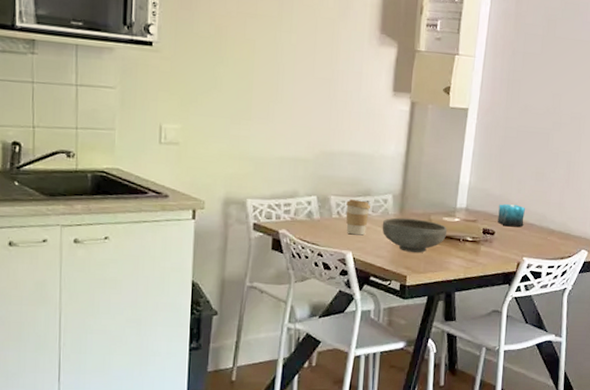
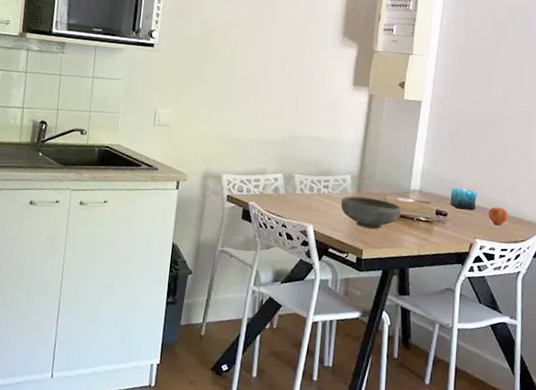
coffee cup: present [345,199,370,236] -> none [308,178,331,211]
apple: none [536,221,556,242] -> present [488,206,508,226]

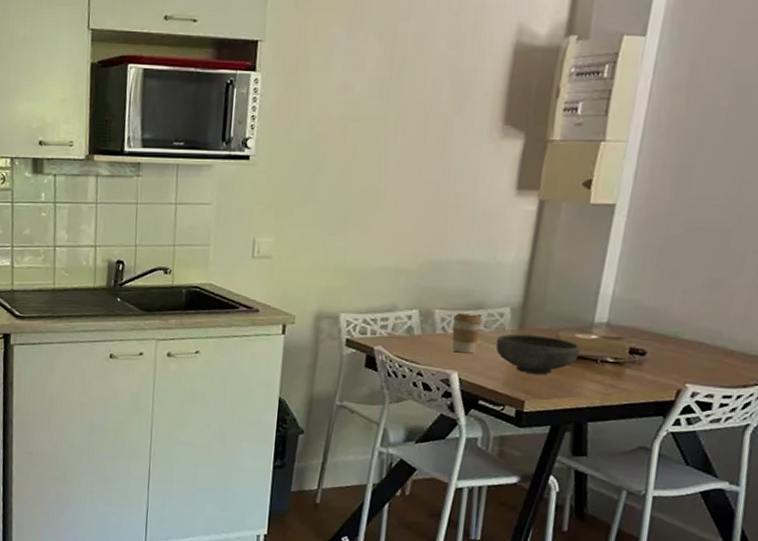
coffee cup: none [308,178,331,211] -> present [452,313,483,354]
candle: present [450,187,477,210] -> none [650,318,692,347]
apple: present [488,206,508,226] -> none [706,340,737,366]

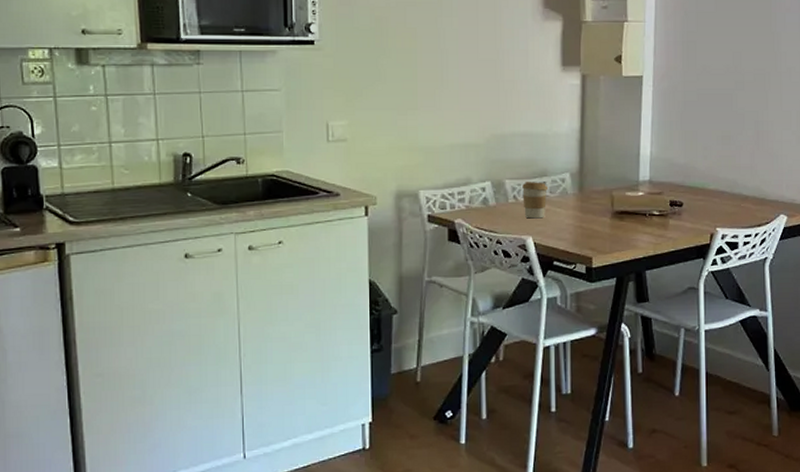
bowl: present [495,333,581,375] -> none [561,196,632,232]

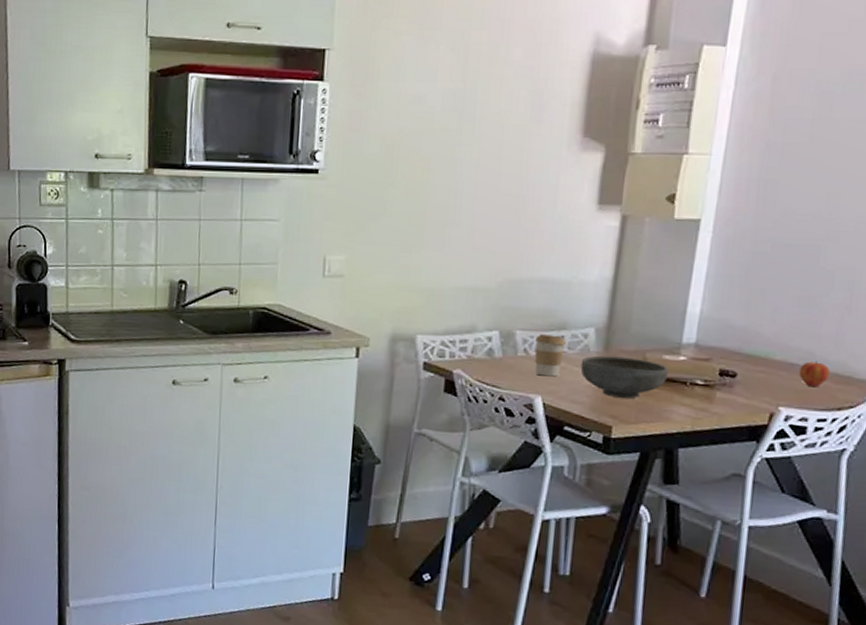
bowl: none [561,196,632,232] -> present [580,355,669,399]
apple: none [728,187,749,209] -> present [799,360,830,387]

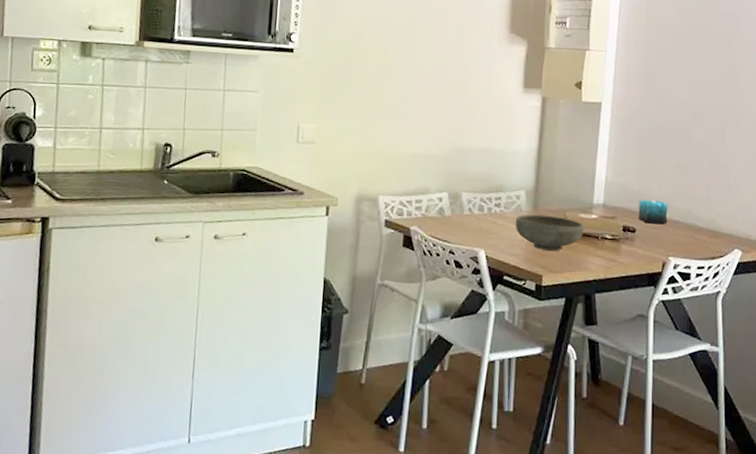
coffee cup: present [534,334,566,377] -> none [477,196,503,233]
candle: none [741,338,783,368] -> present [638,200,668,224]
apple: present [799,360,830,387] -> none [682,218,704,241]

